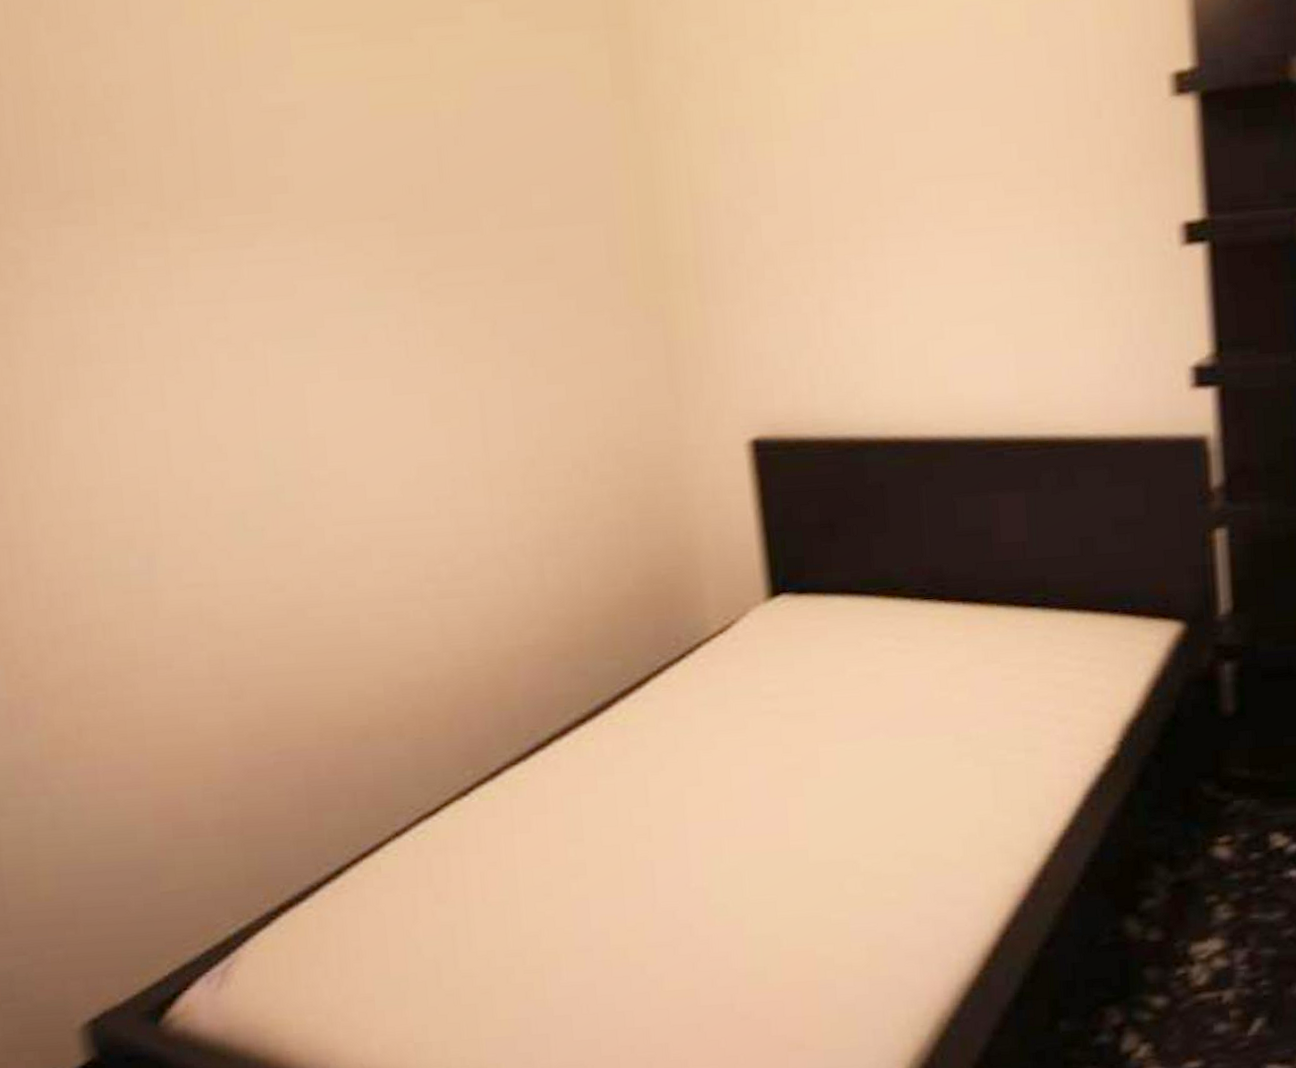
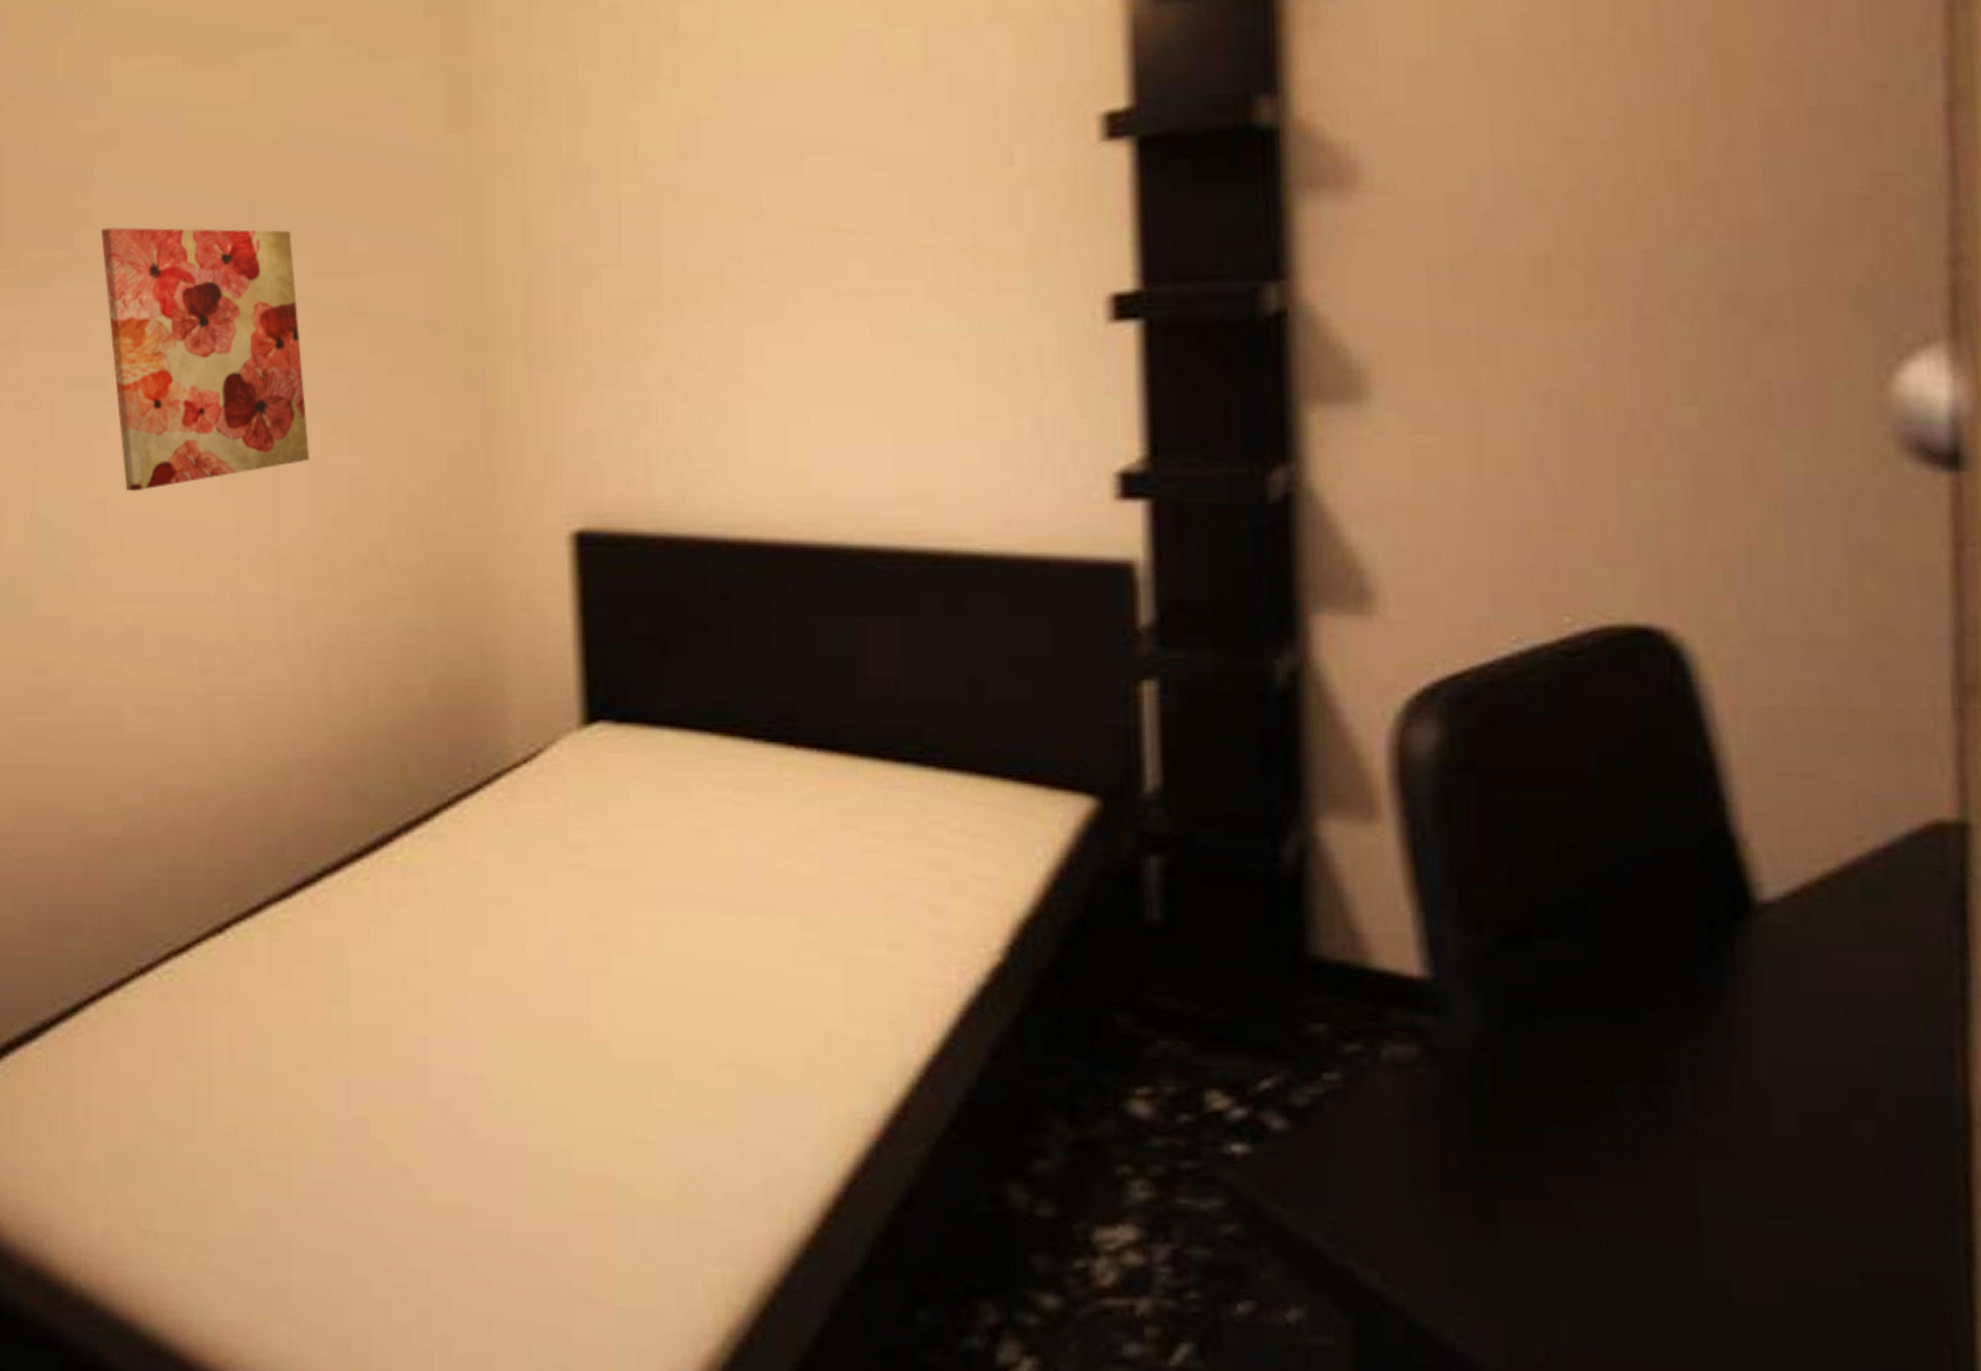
wall art: none [296,189,512,428] -> present [100,227,310,492]

